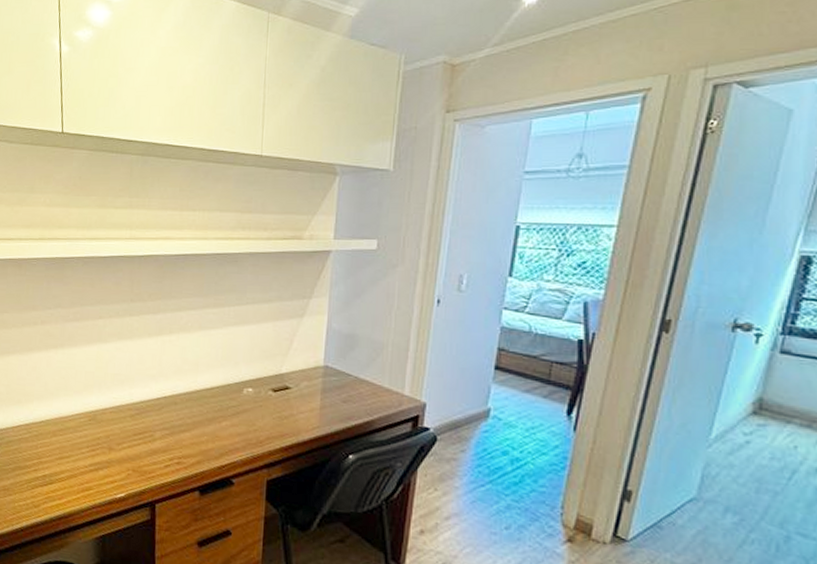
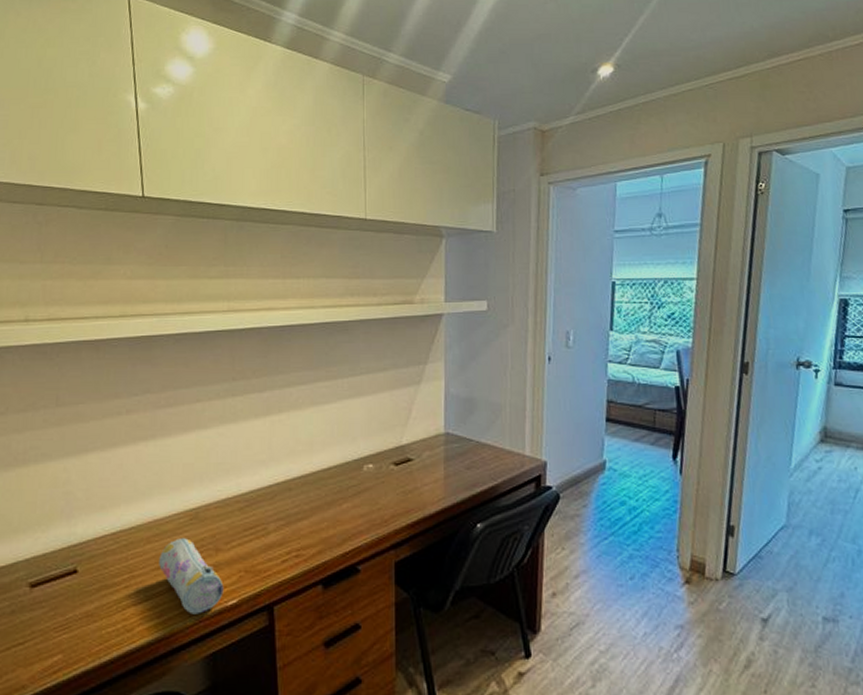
pencil case: none [62,435,114,502] -> present [159,538,224,615]

